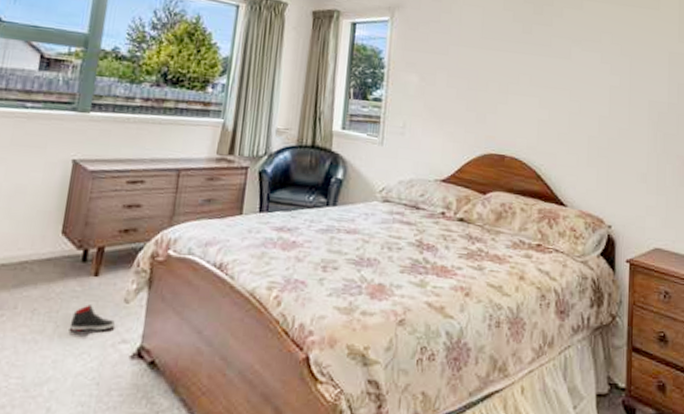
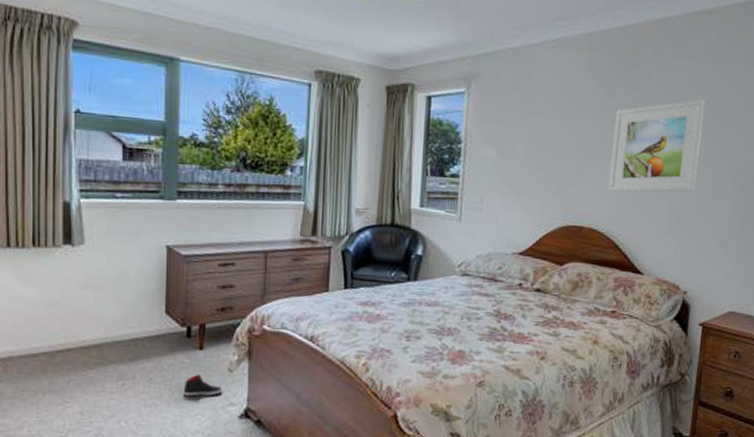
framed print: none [528,38,615,125] -> present [608,99,705,192]

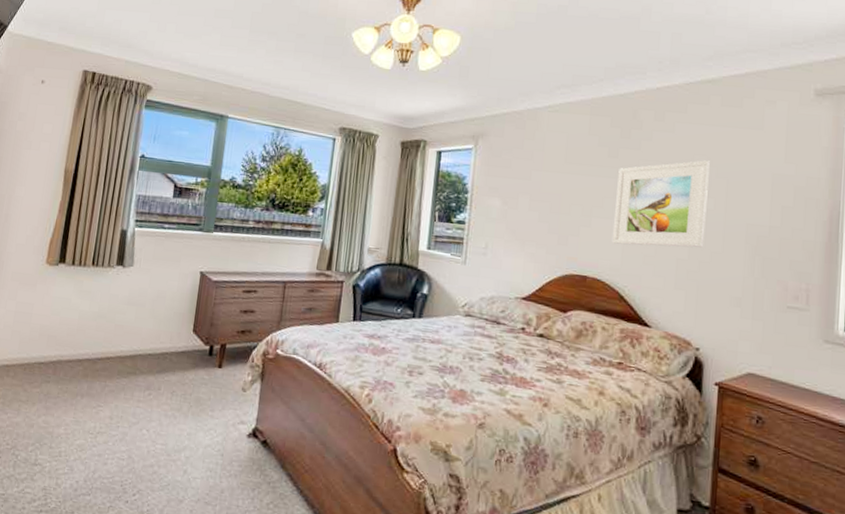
sneaker: present [183,374,223,397] -> none [200,390,236,413]

